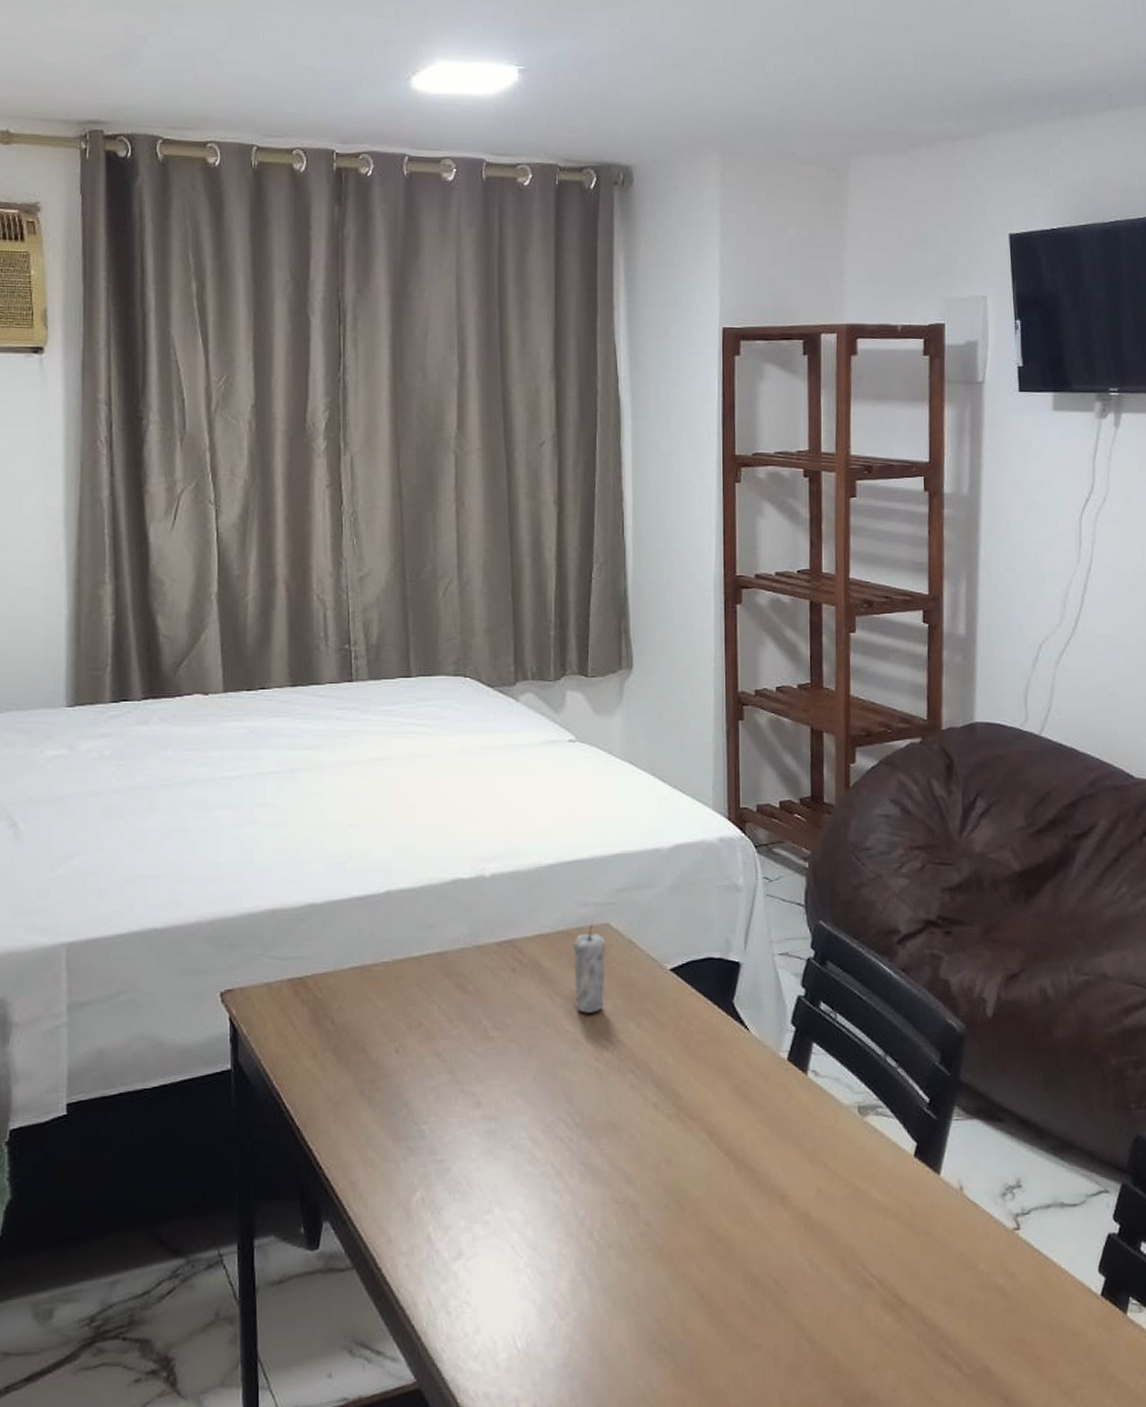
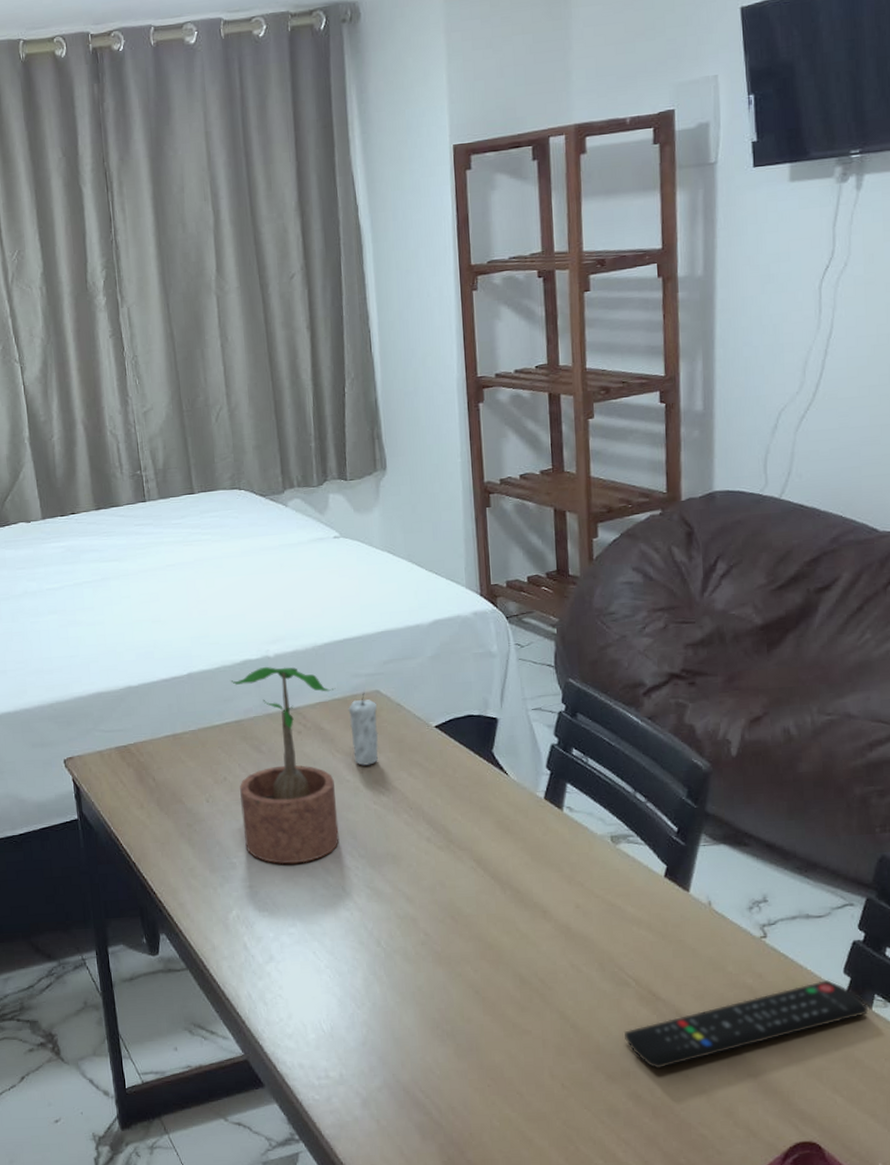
potted plant: none [436,888,560,1134] -> present [230,666,339,864]
remote control: none [866,1279,1123,1392] -> present [624,979,868,1070]

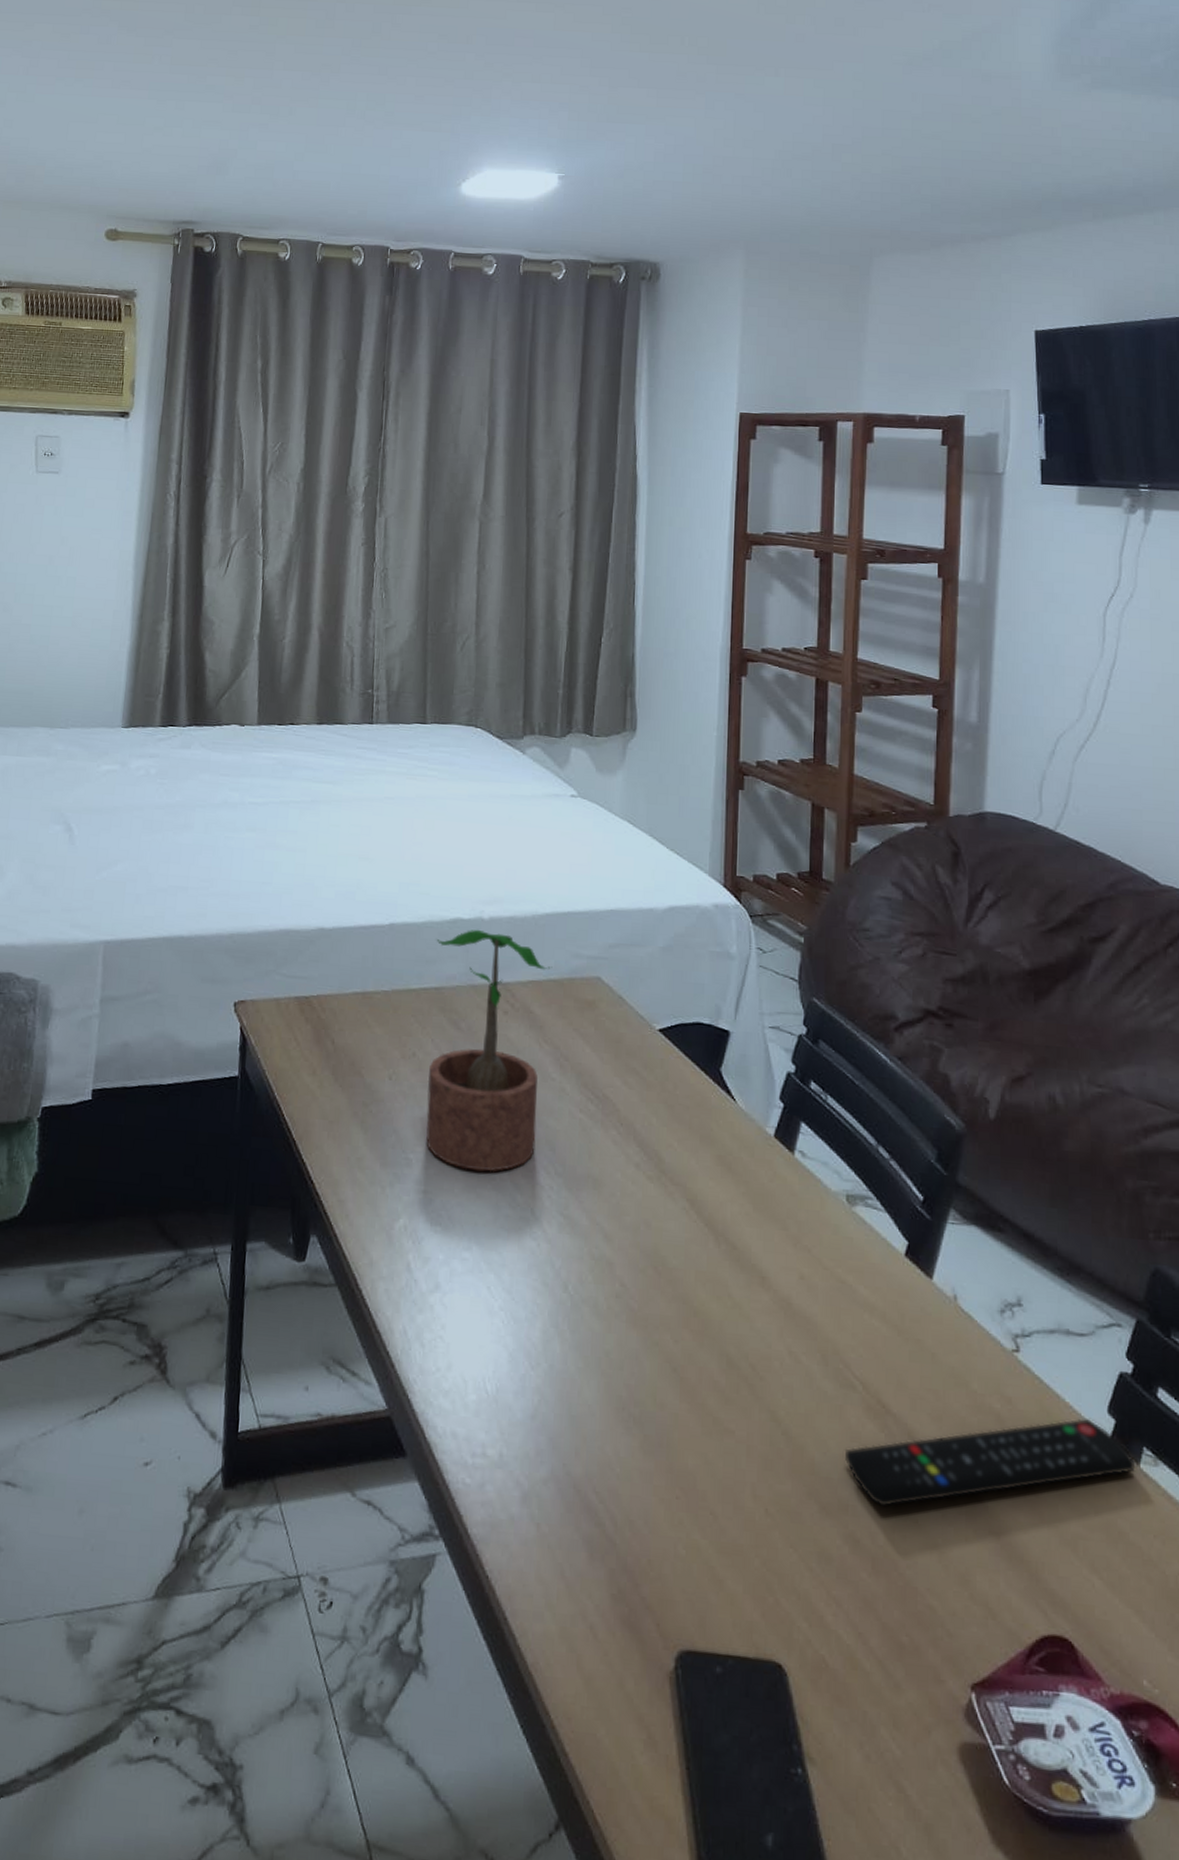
candle: present [348,693,379,766] -> none [563,977,596,1064]

